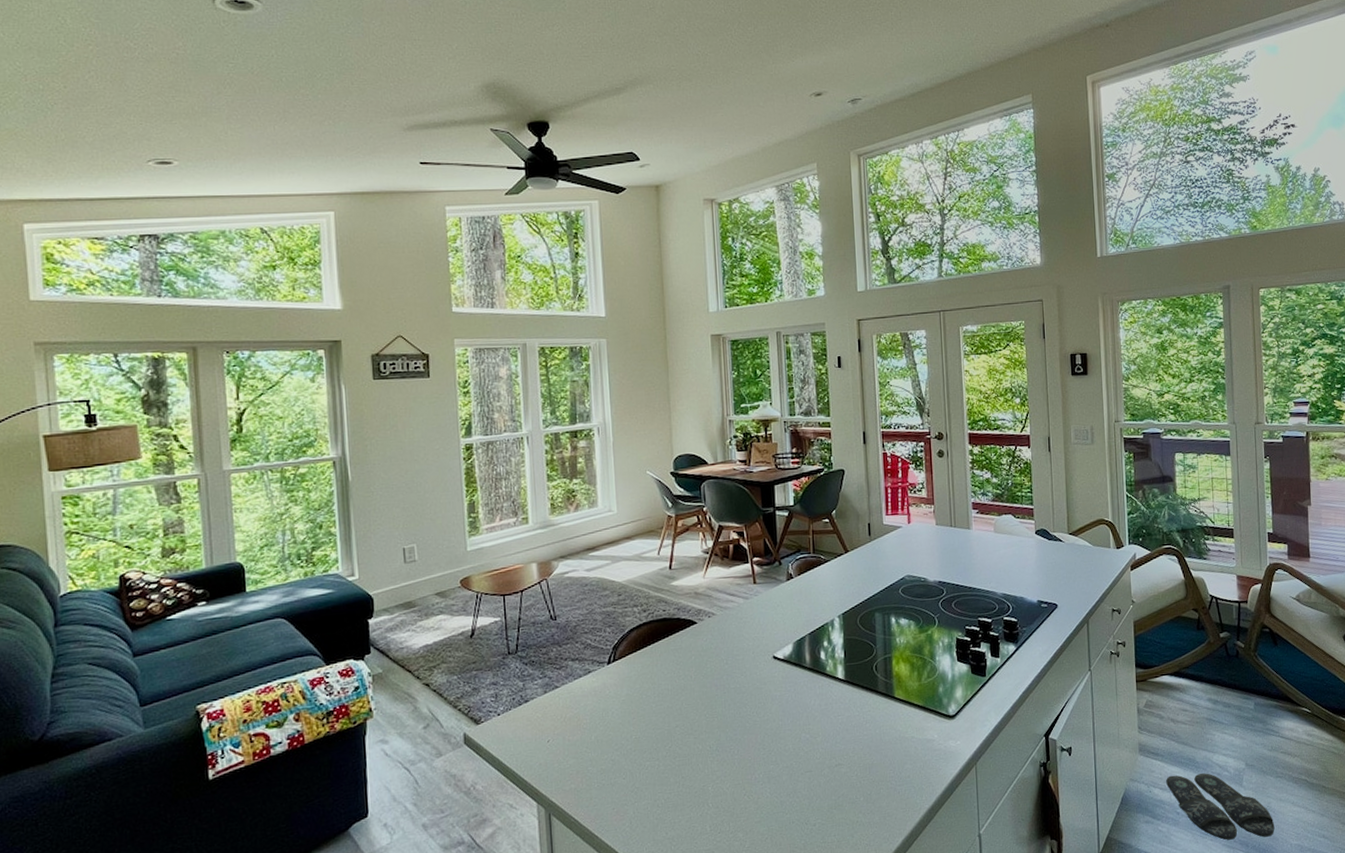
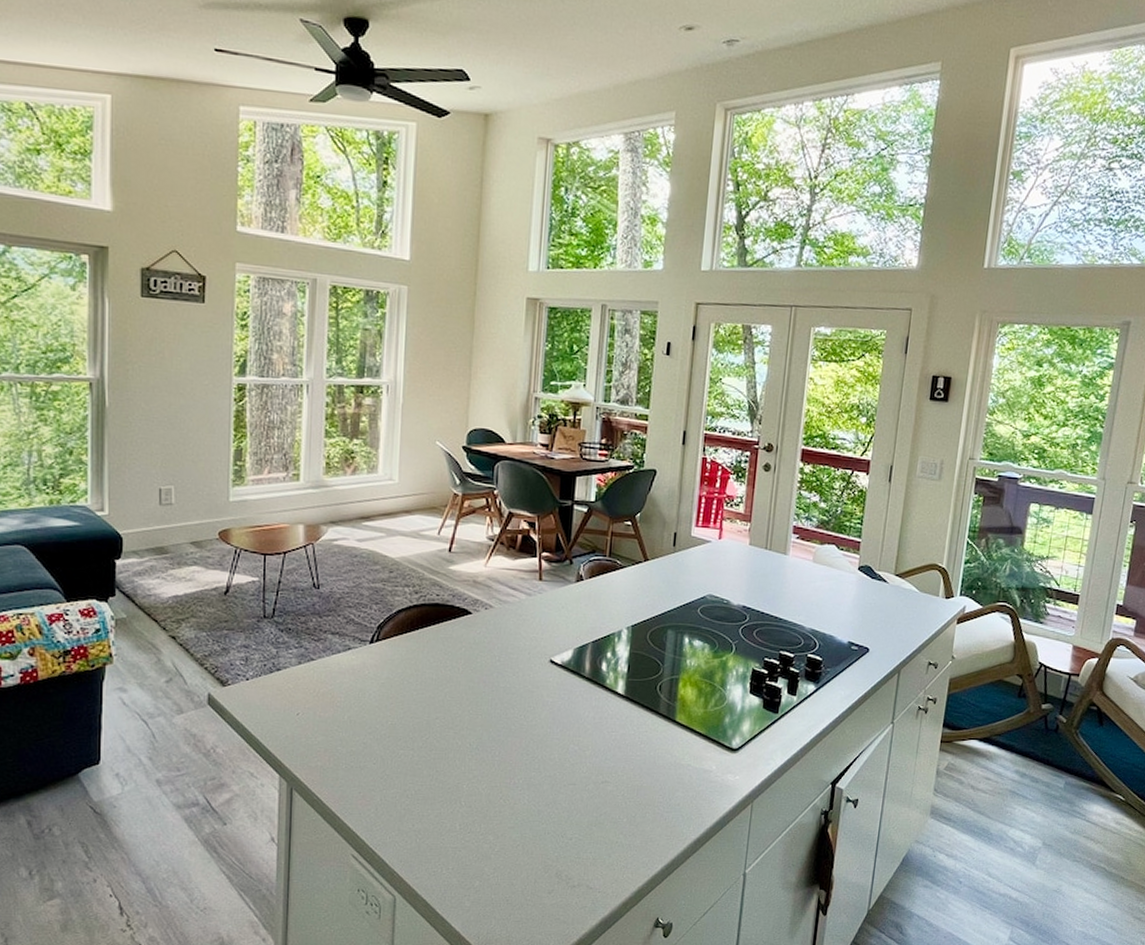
slippers: present [1166,773,1275,840] -> none [953,843,1062,919]

